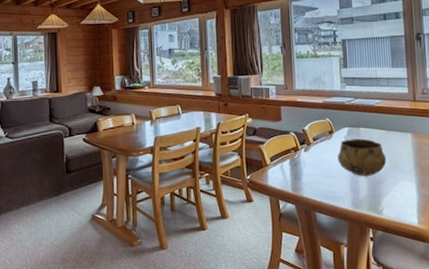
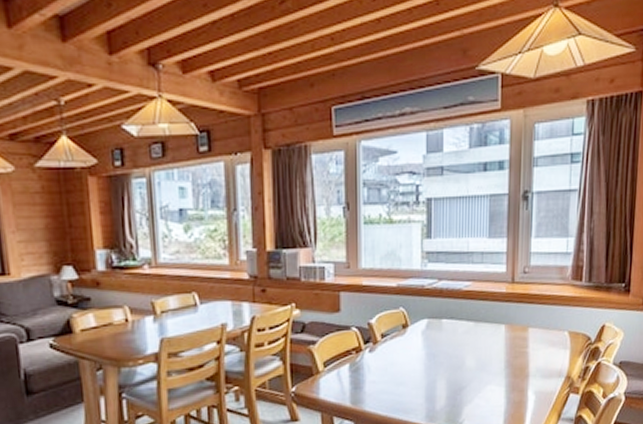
decorative bowl: present [337,138,387,176] -> none [411,333,472,381]

